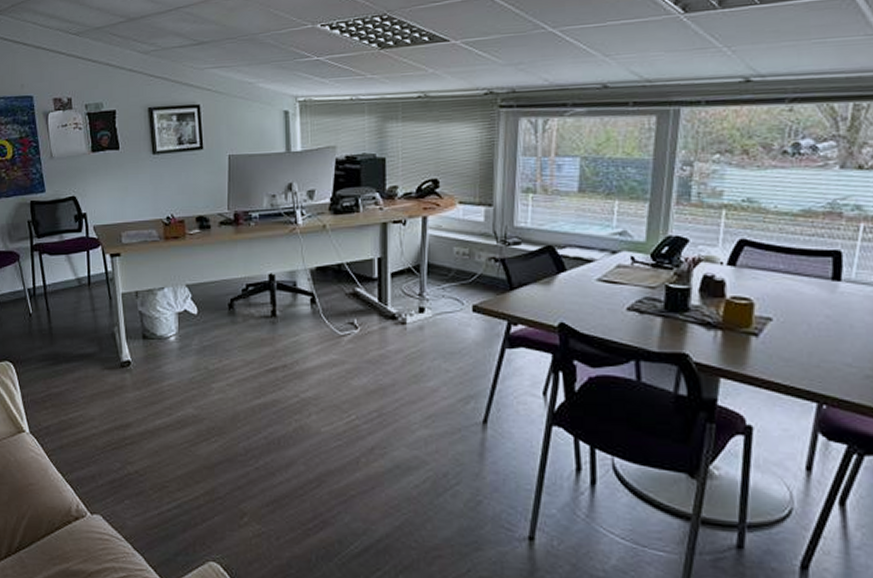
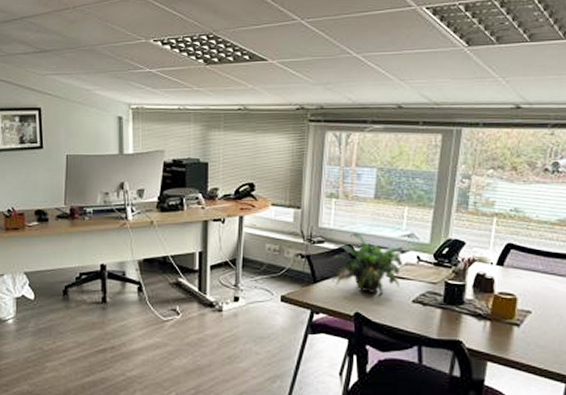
potted plant: none [524,231,616,306] -> present [326,232,405,299]

